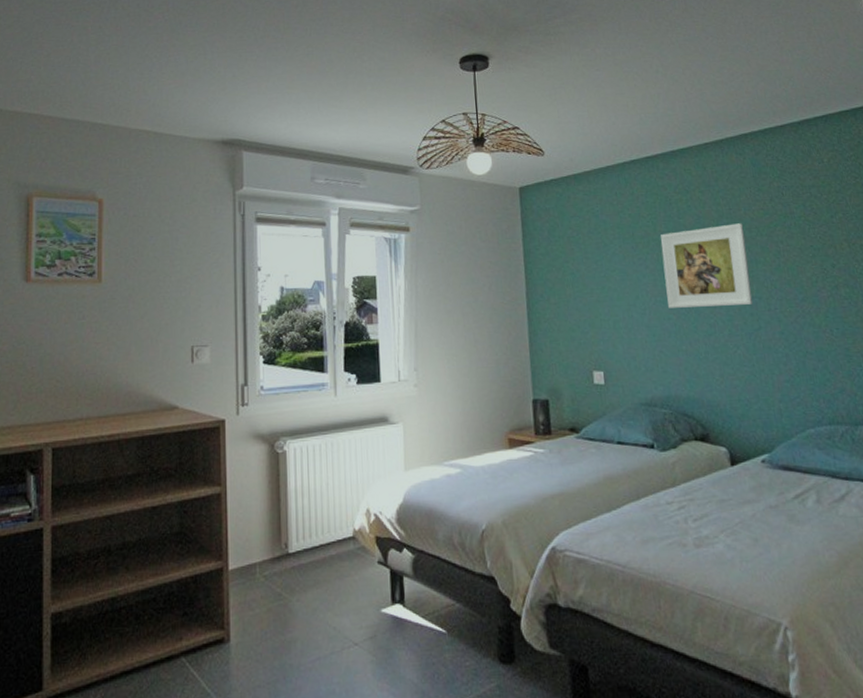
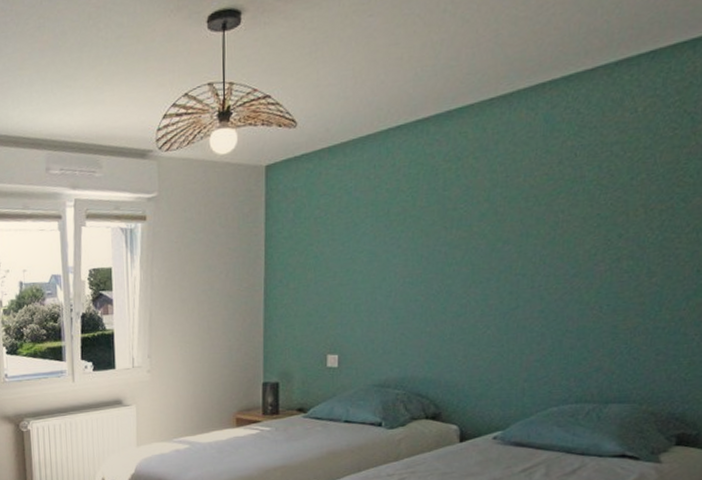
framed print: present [661,223,753,308] -> none [417,192,520,289]

